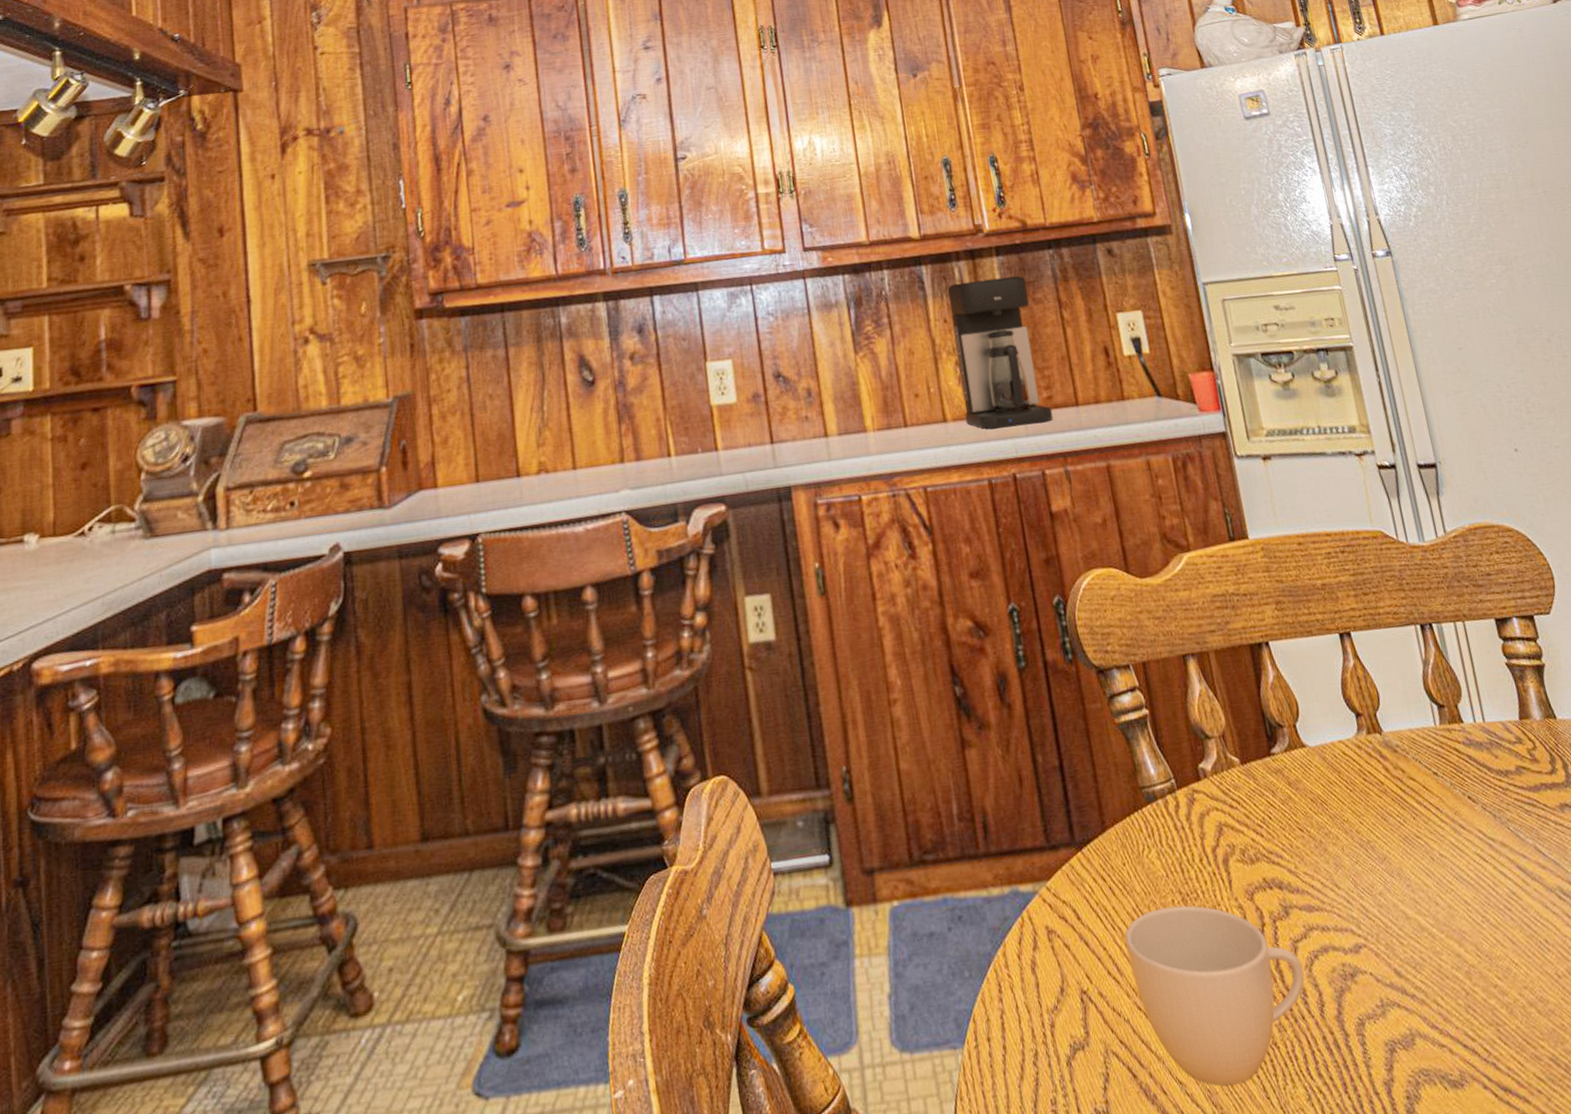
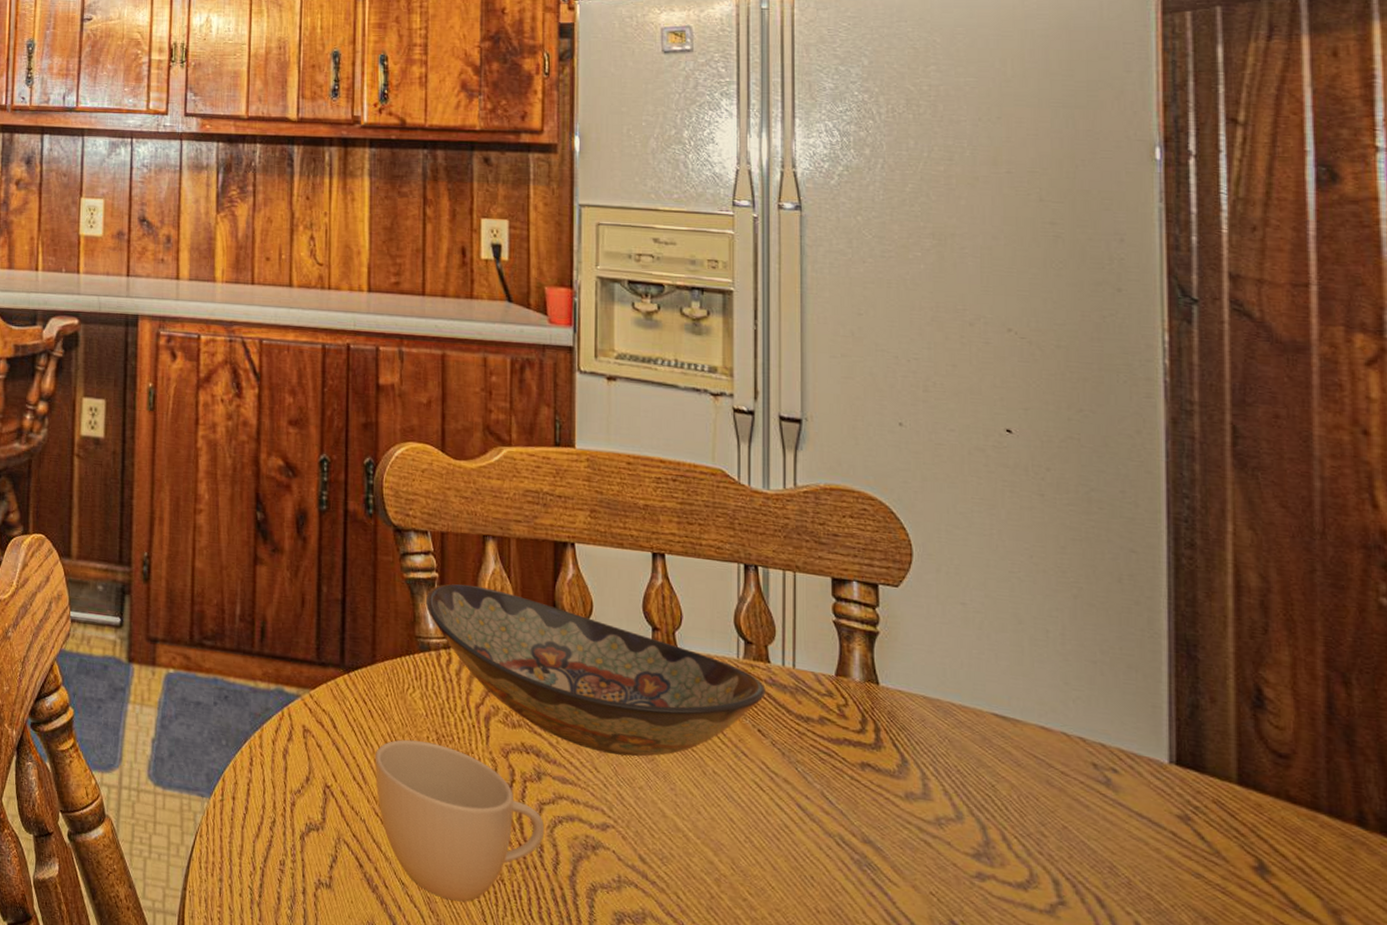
coffee maker: present [947,276,1054,429] -> none [311,166,397,305]
decorative bowl: none [1141,712,1467,866] -> present [425,583,766,757]

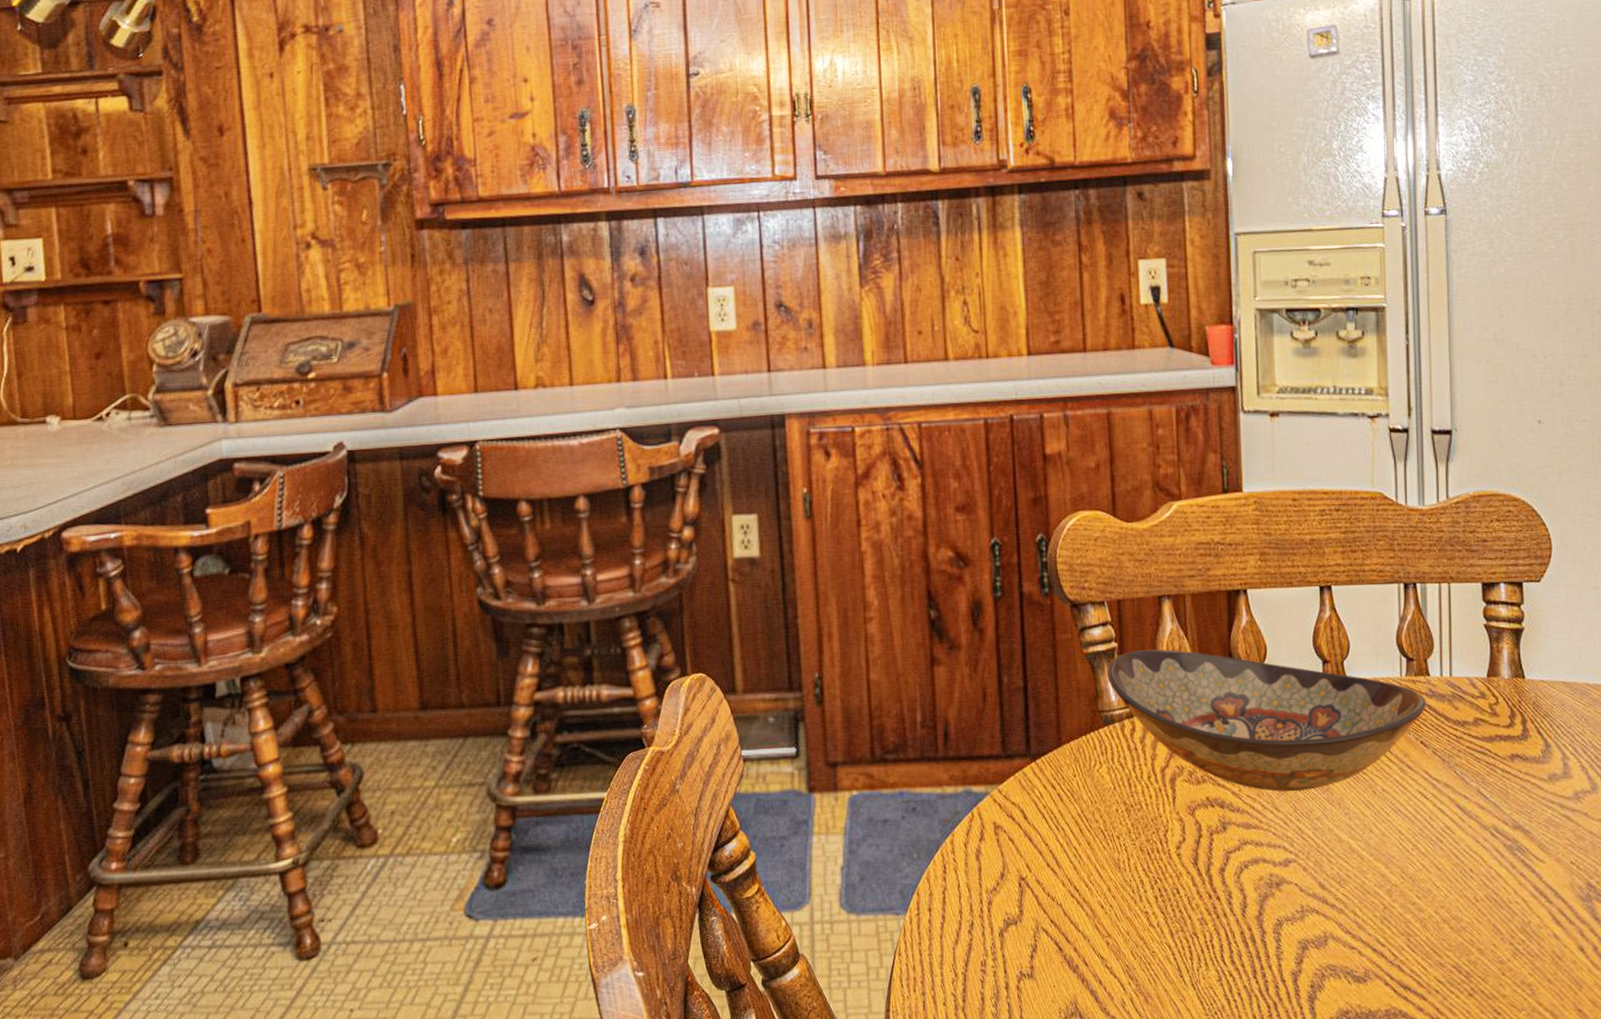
cup: present [374,739,545,902] -> none [1066,814,1232,964]

